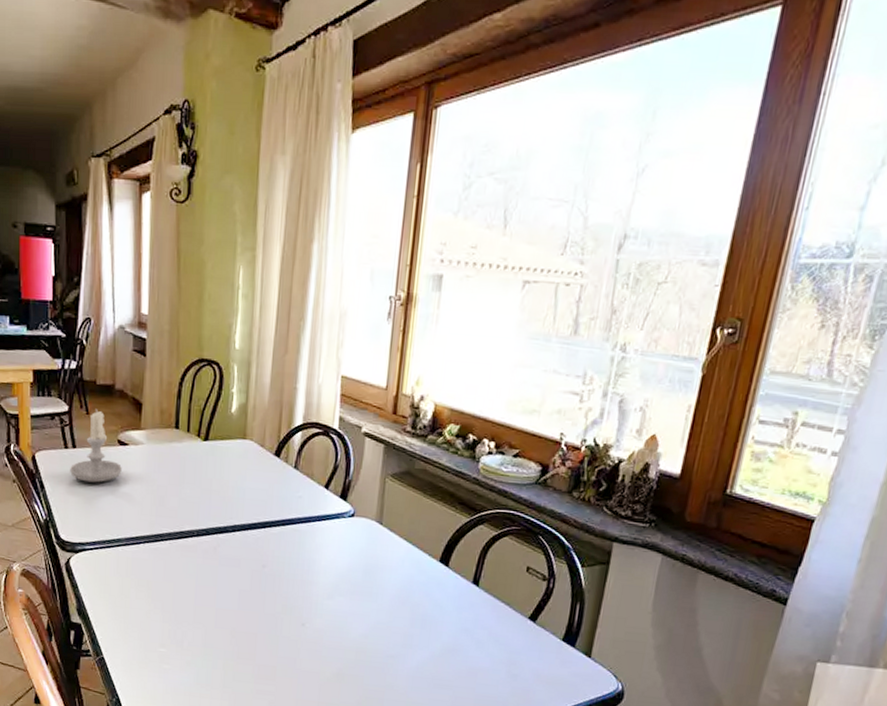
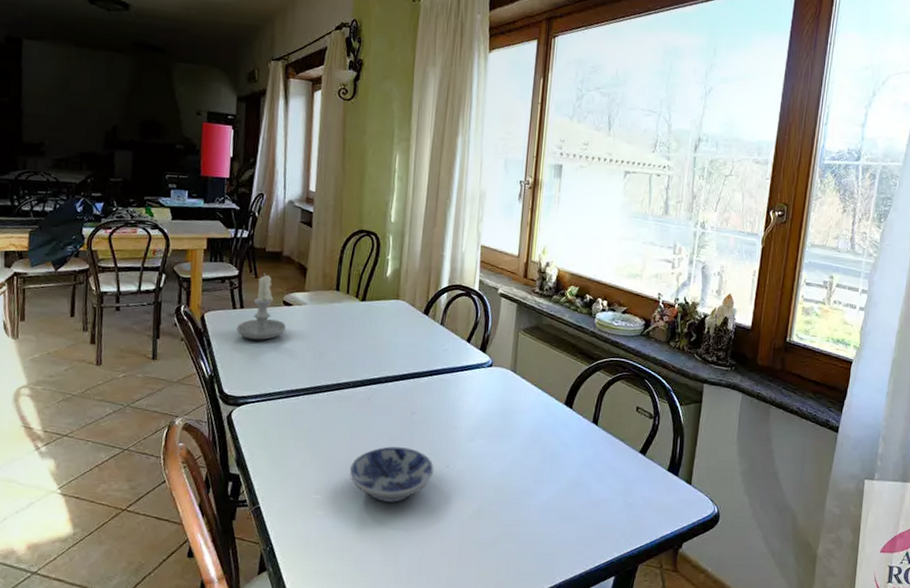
bowl: none [196,601,288,660] -> present [349,446,434,503]

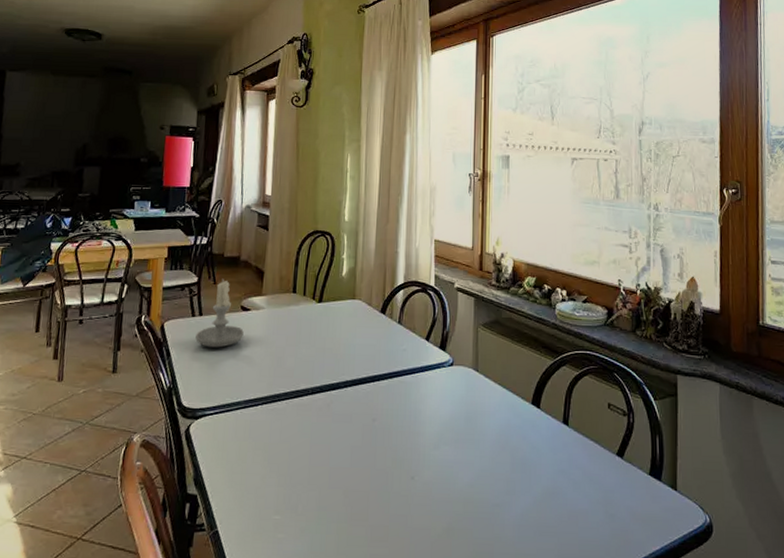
bowl: present [349,446,434,503] -> none [310,458,399,521]

